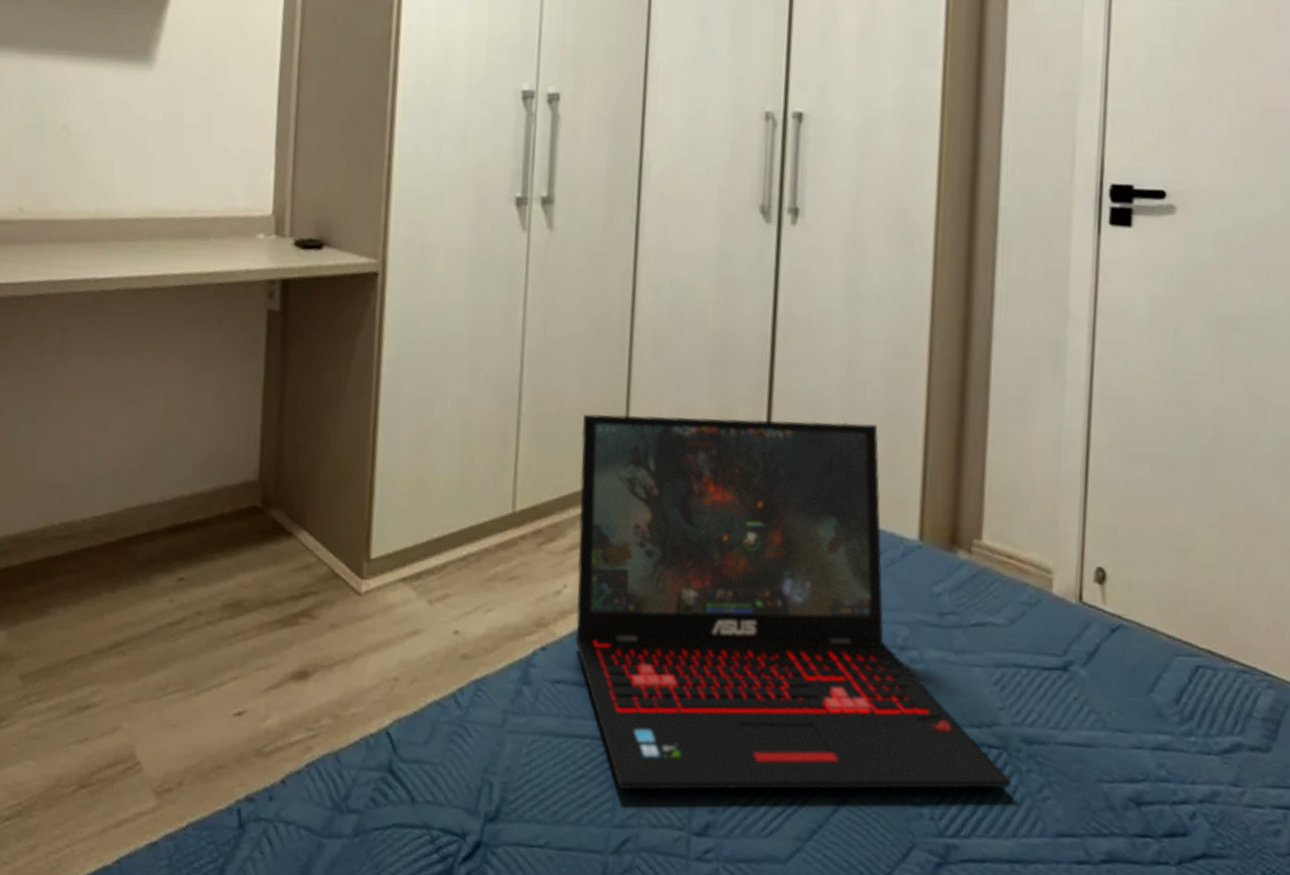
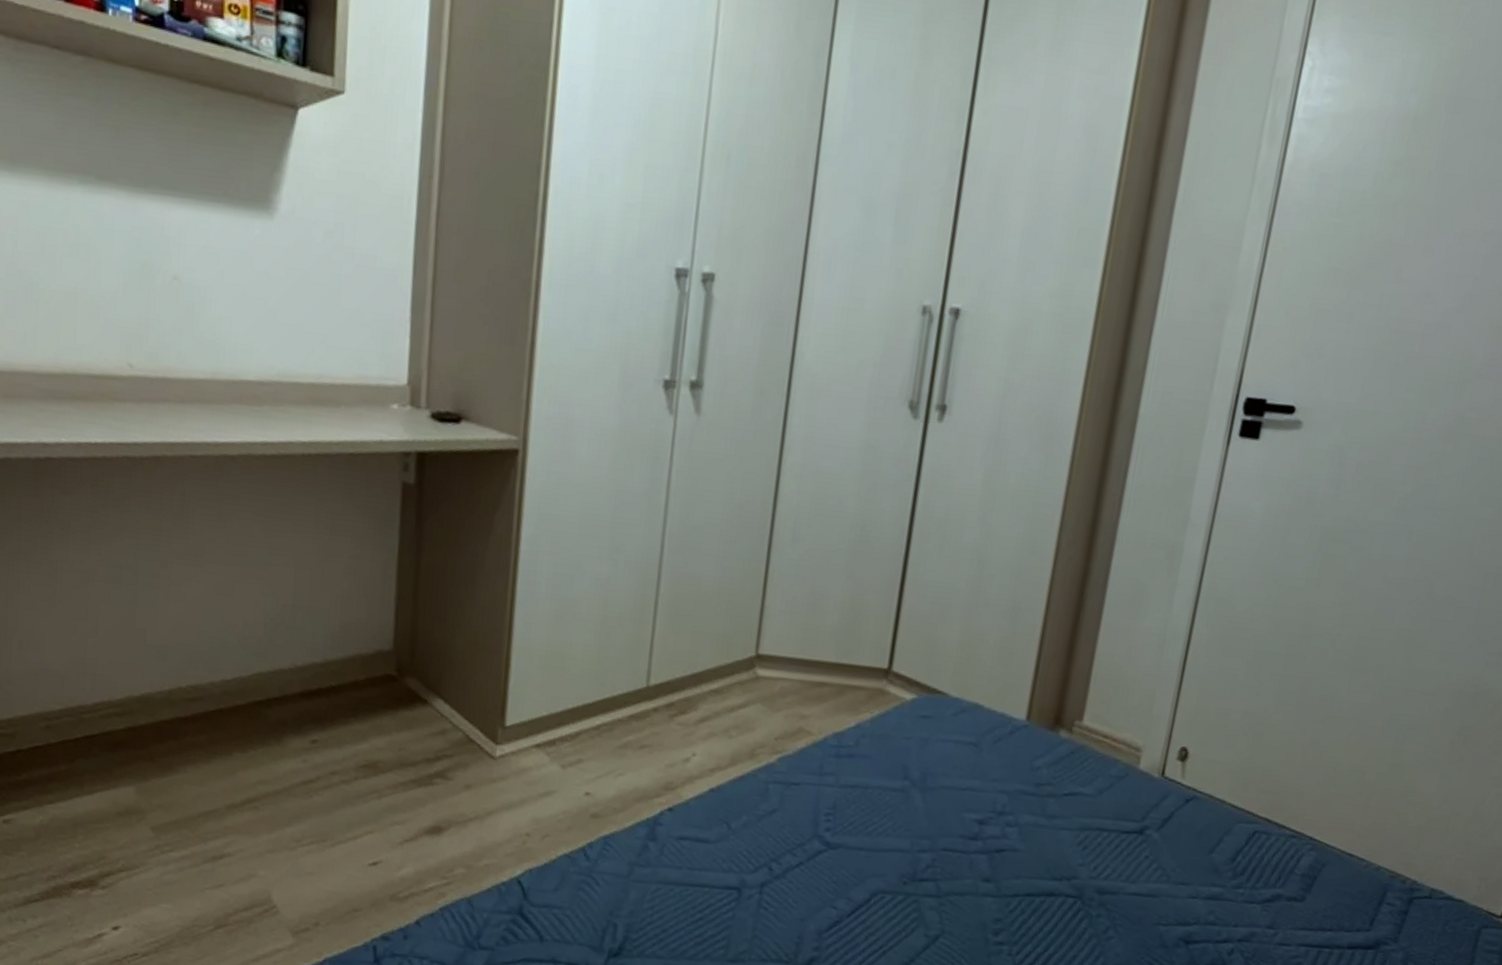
laptop: present [575,413,1011,791] -> none [701,596,1082,931]

